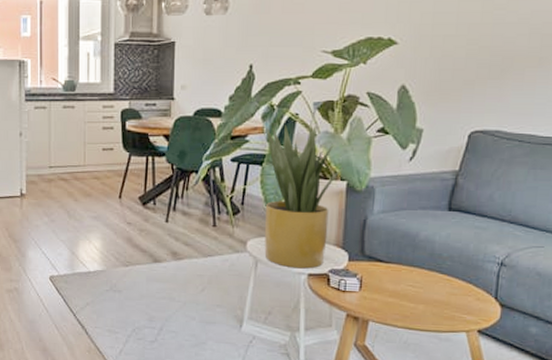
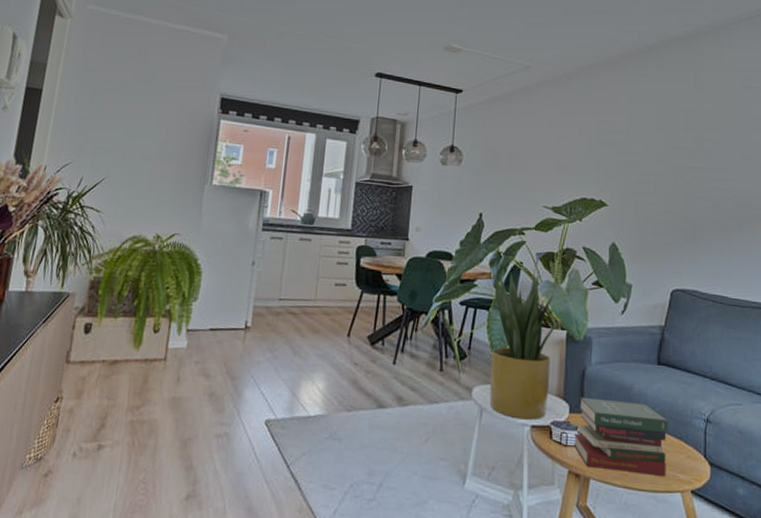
books: none [353,245,457,317] -> present [574,397,668,476]

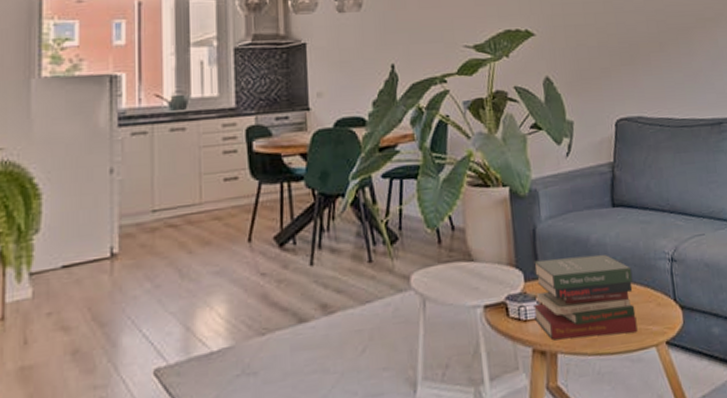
planter: present [489,270,564,420] -> none [417,122,504,302]

